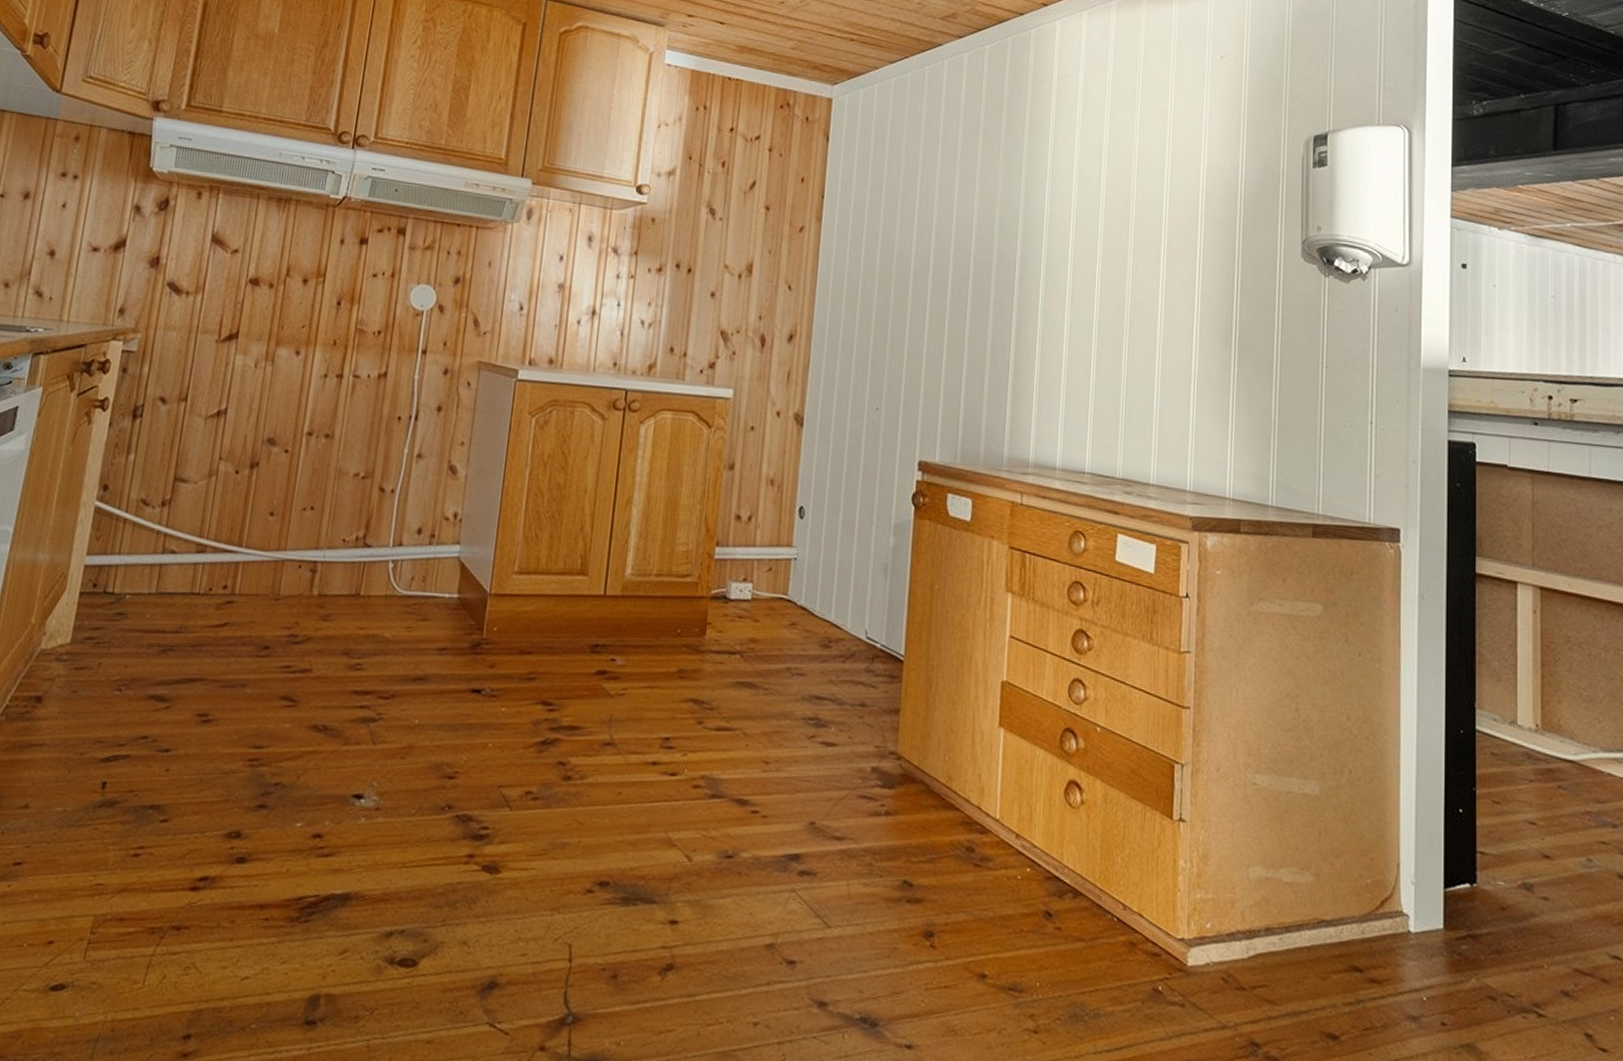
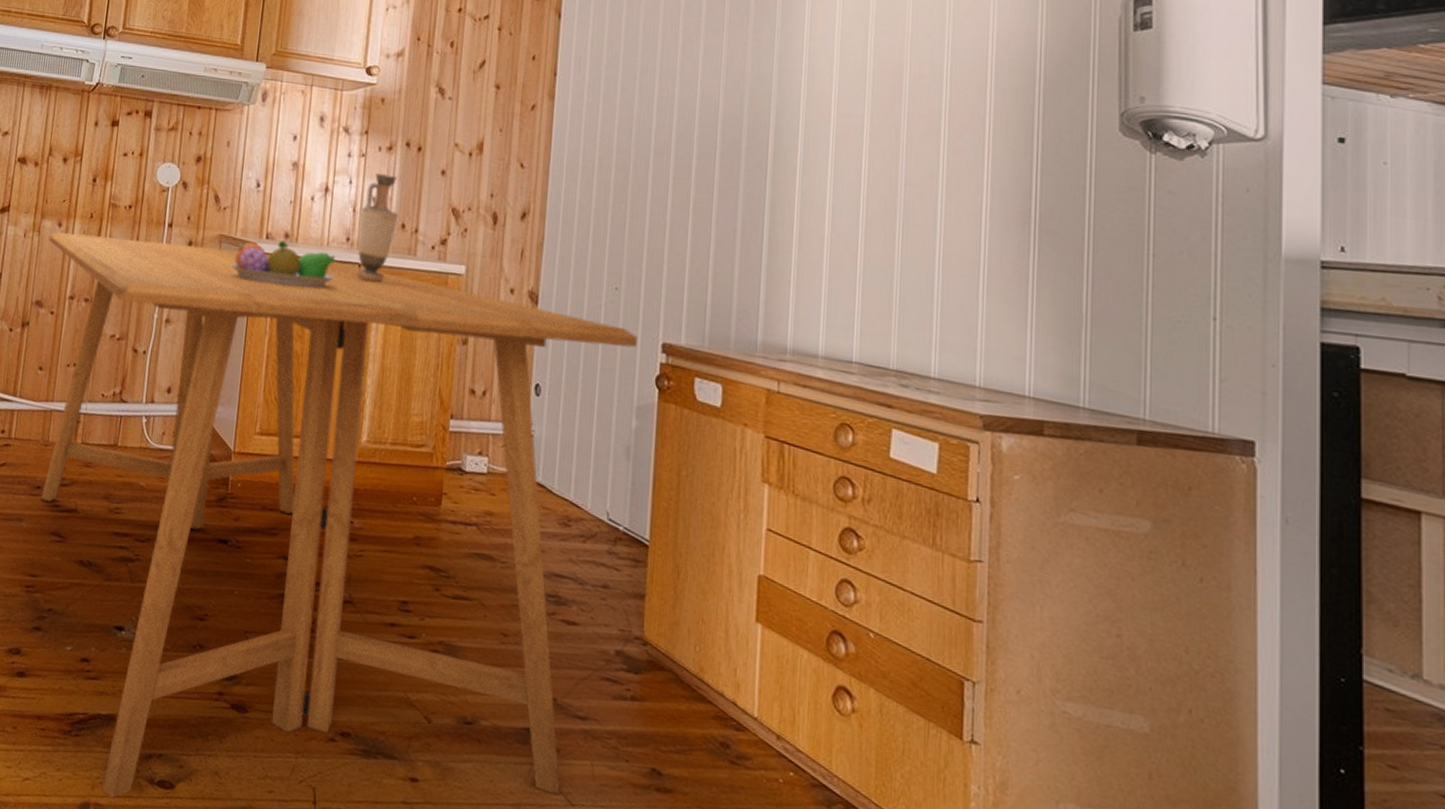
dining table: none [269,361,896,987] -> present [41,232,637,799]
fruit bowl: none [490,366,602,416] -> present [230,240,336,288]
vase: none [622,295,667,409] -> present [355,173,399,283]

